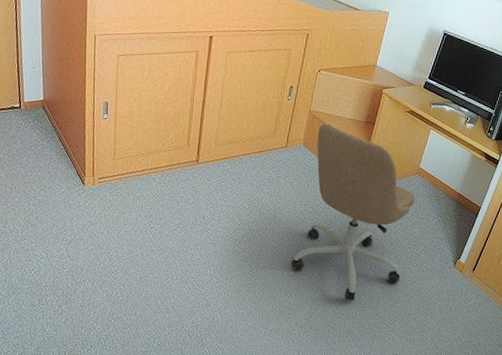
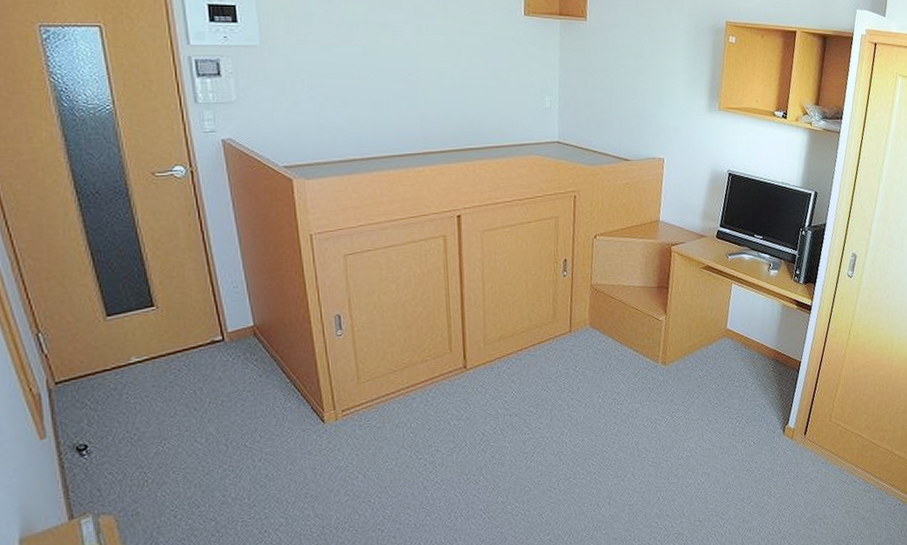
office chair: present [291,123,415,302] -> none [597,296,728,498]

